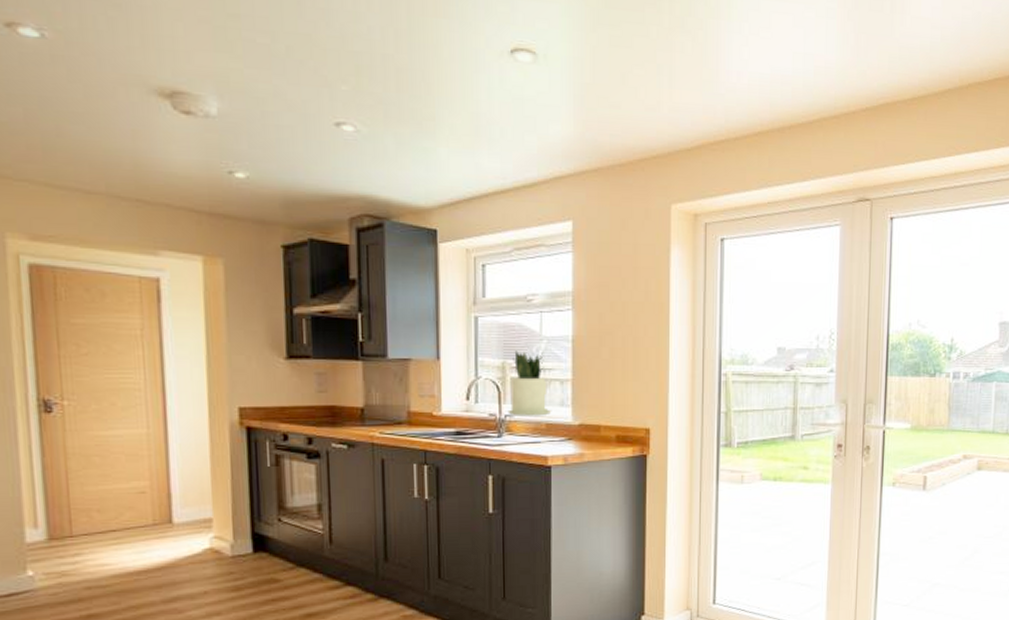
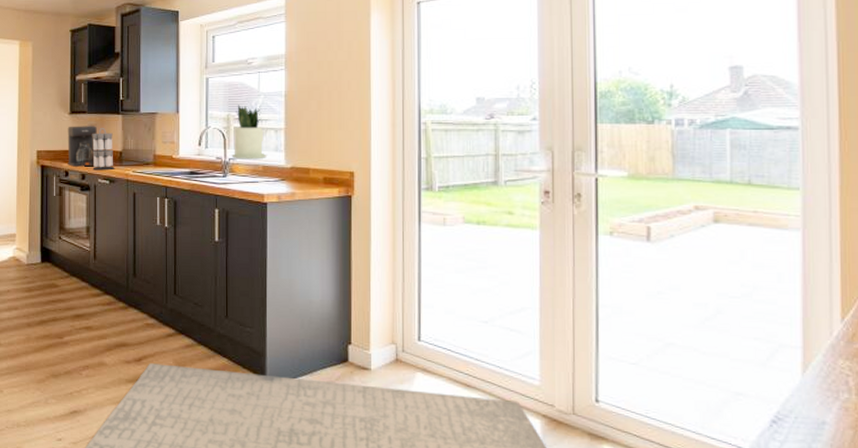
coffee maker: none [284,374,327,430] -> present [67,126,97,168]
spice rack: none [321,378,354,432] -> present [92,128,114,171]

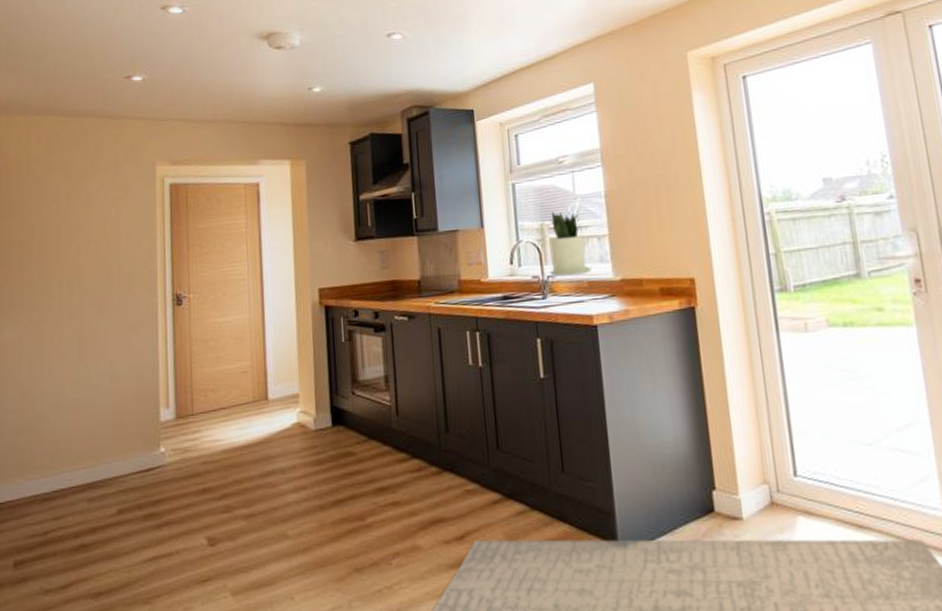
coffee maker: present [67,126,97,168] -> none [353,252,389,305]
spice rack: present [92,128,114,171] -> none [383,254,413,306]

